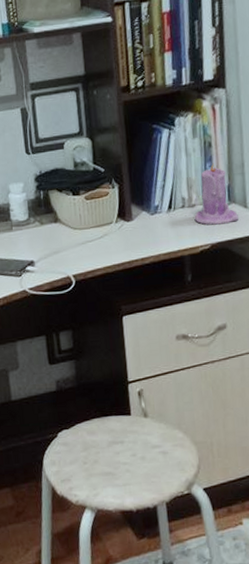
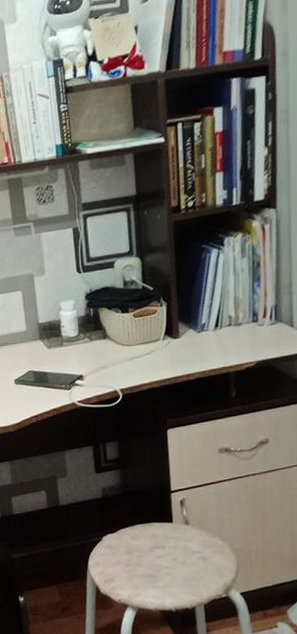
candle: present [194,163,238,225] -> none [240,282,284,343]

